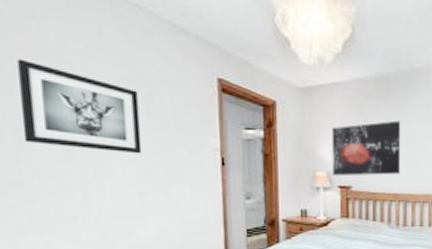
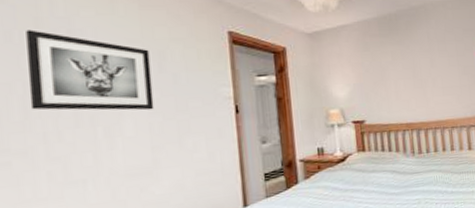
wall art: present [331,120,401,176] -> none [341,55,411,113]

